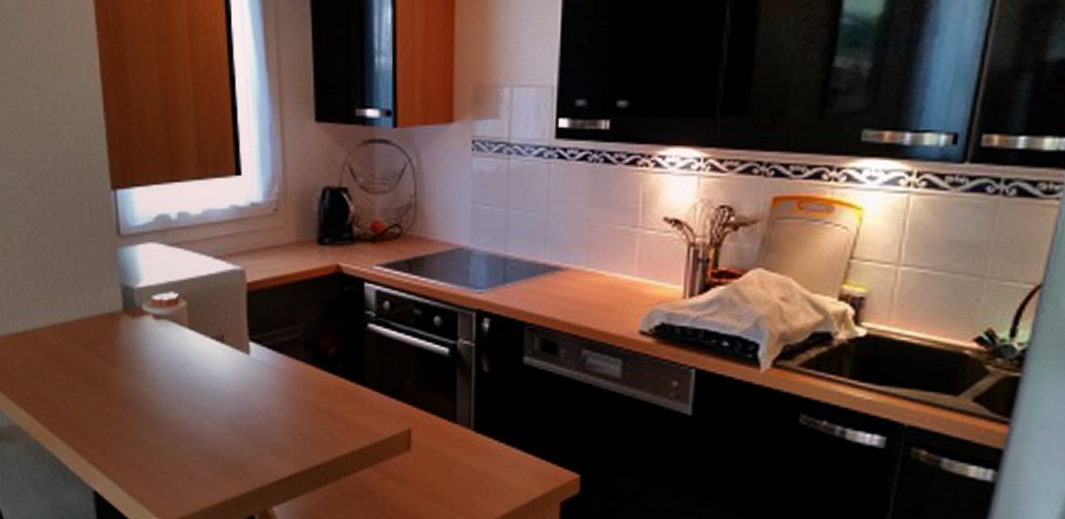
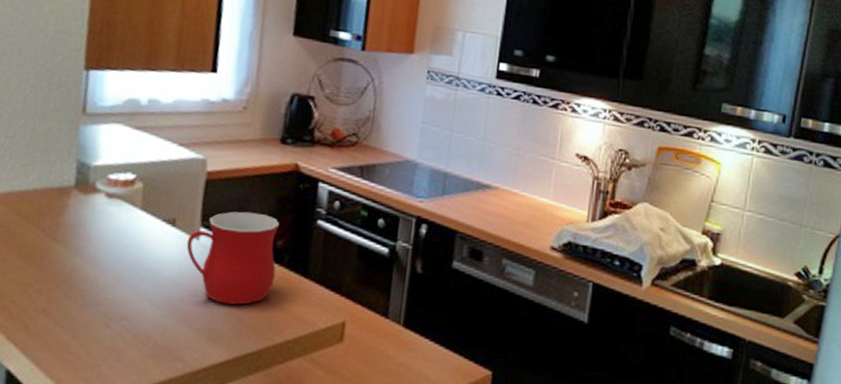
mug: none [238,321,331,418] -> present [186,211,280,305]

